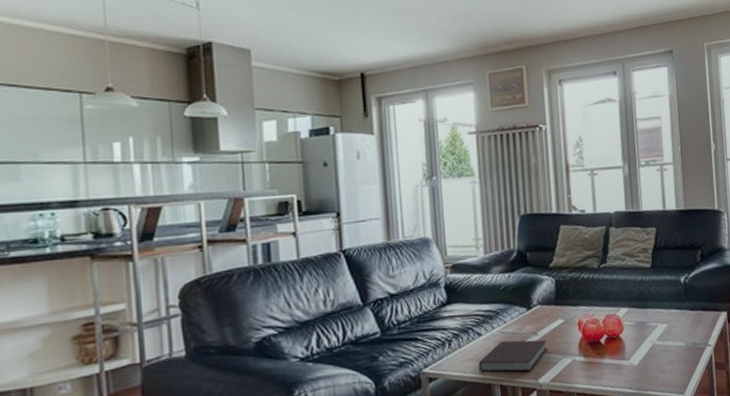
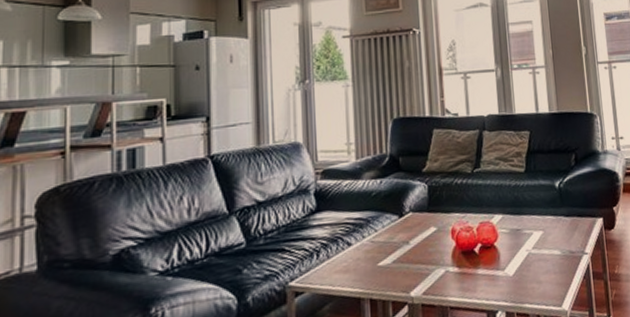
notebook: present [478,339,548,372] -> none [347,249,420,285]

